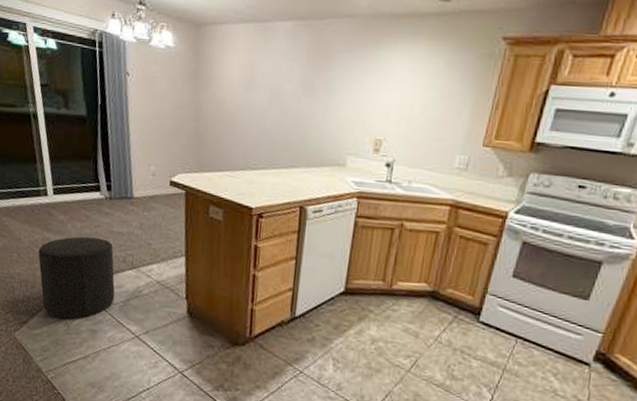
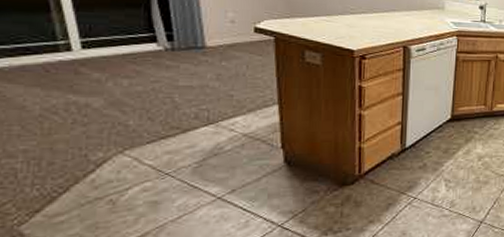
stool: present [38,236,115,319] -> none [58,95,185,196]

